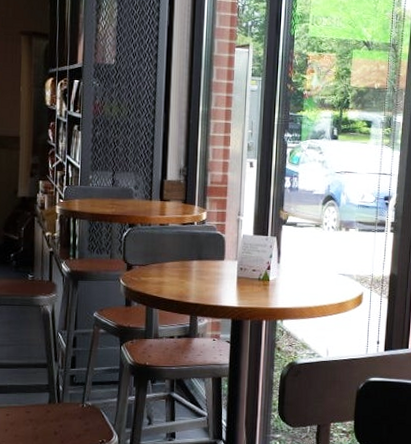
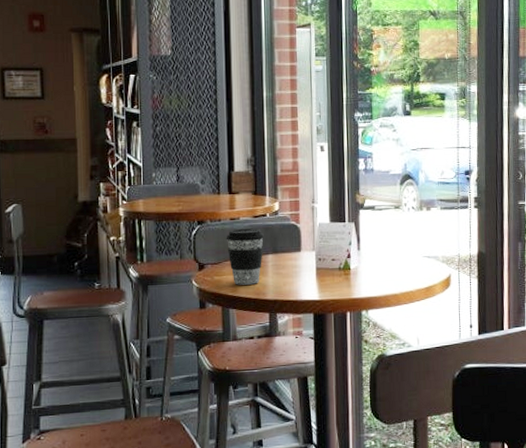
coffee cup: none [154,234,190,288] -> present [226,229,264,285]

